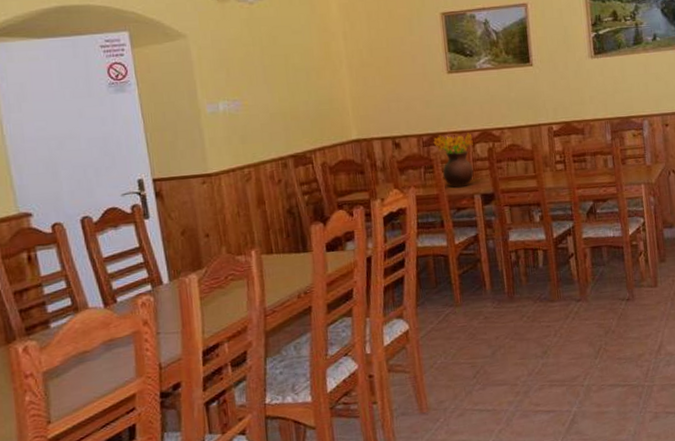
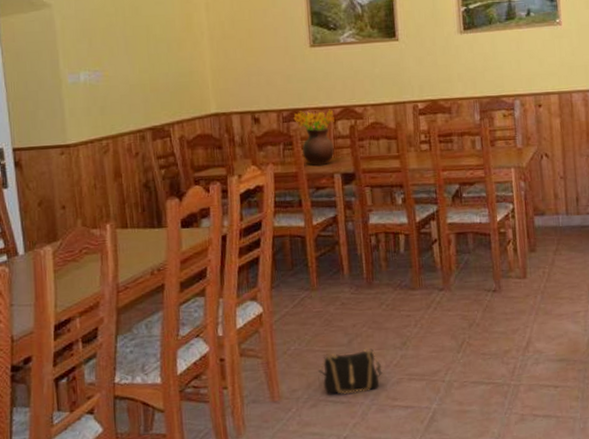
handbag: none [463,358,525,403] -> present [317,348,383,395]

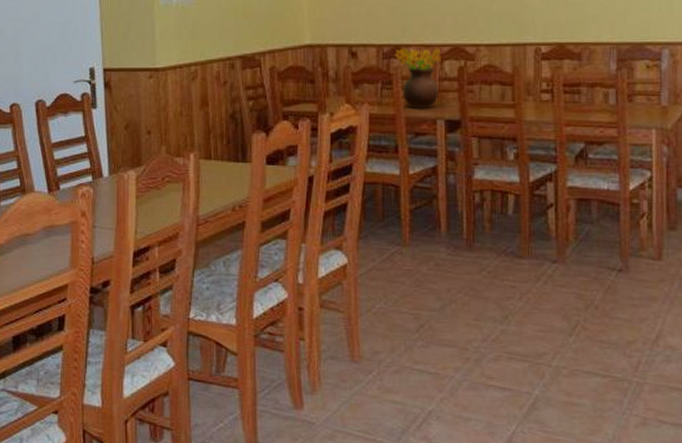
handbag: present [317,348,383,395] -> none [404,316,478,365]

